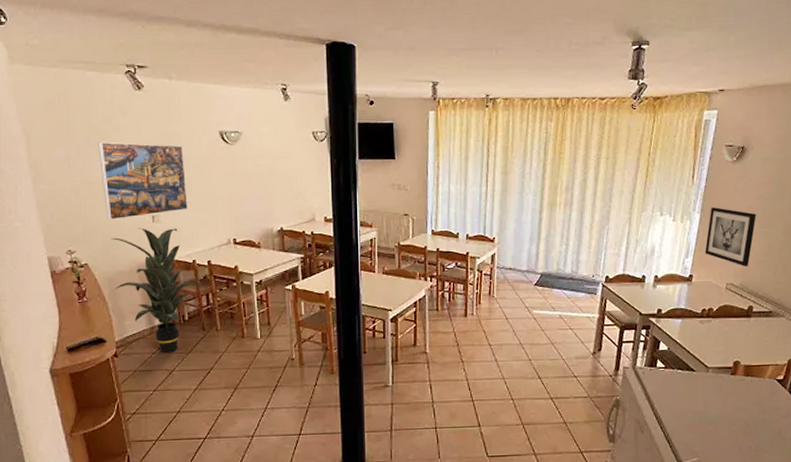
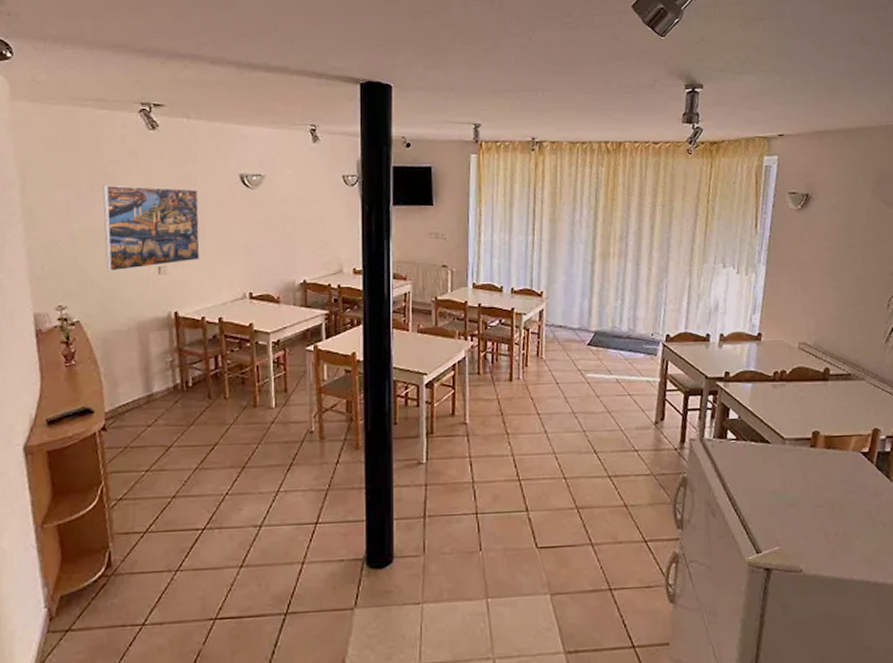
indoor plant: present [111,228,206,353] -> none [109,280,215,426]
wall art: present [704,207,756,266] -> none [773,258,827,324]

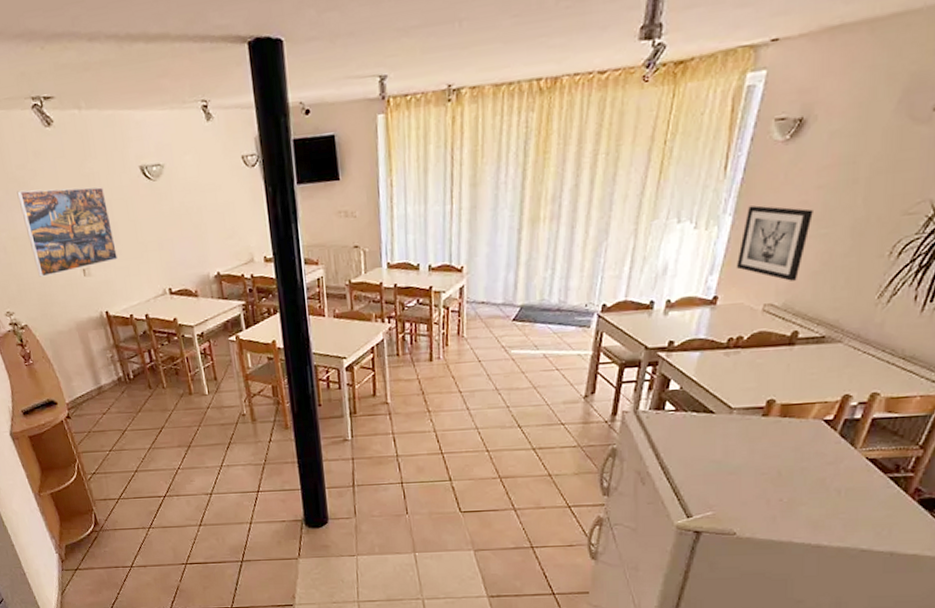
wall art: none [773,258,827,324] -> present [736,205,813,281]

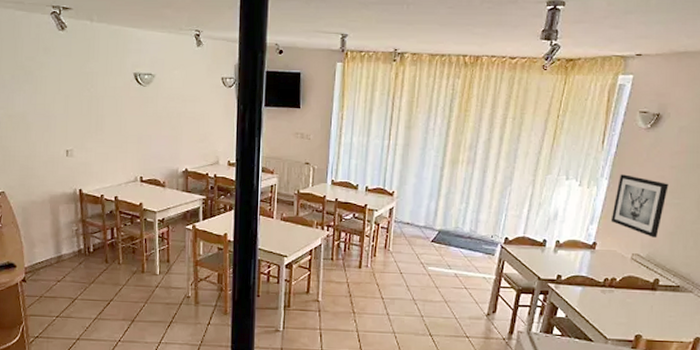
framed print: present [16,187,117,277] -> none [21,77,100,152]

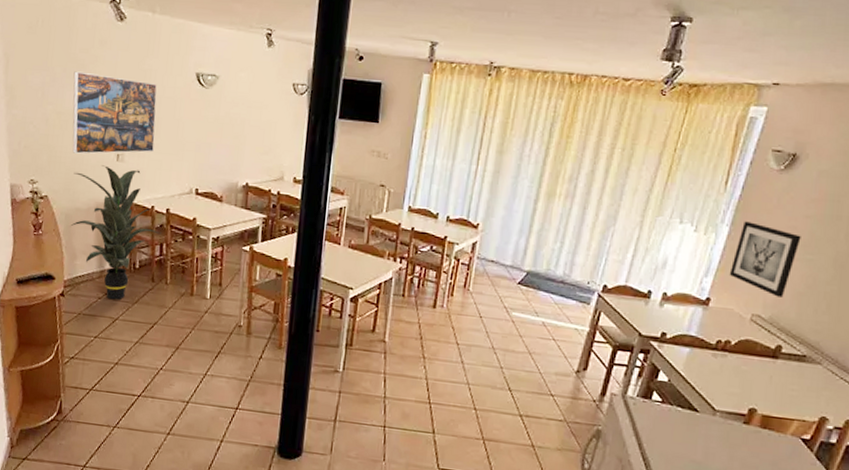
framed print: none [21,77,100,152] -> present [72,71,157,154]
indoor plant: none [27,161,111,282] -> present [70,165,161,300]

